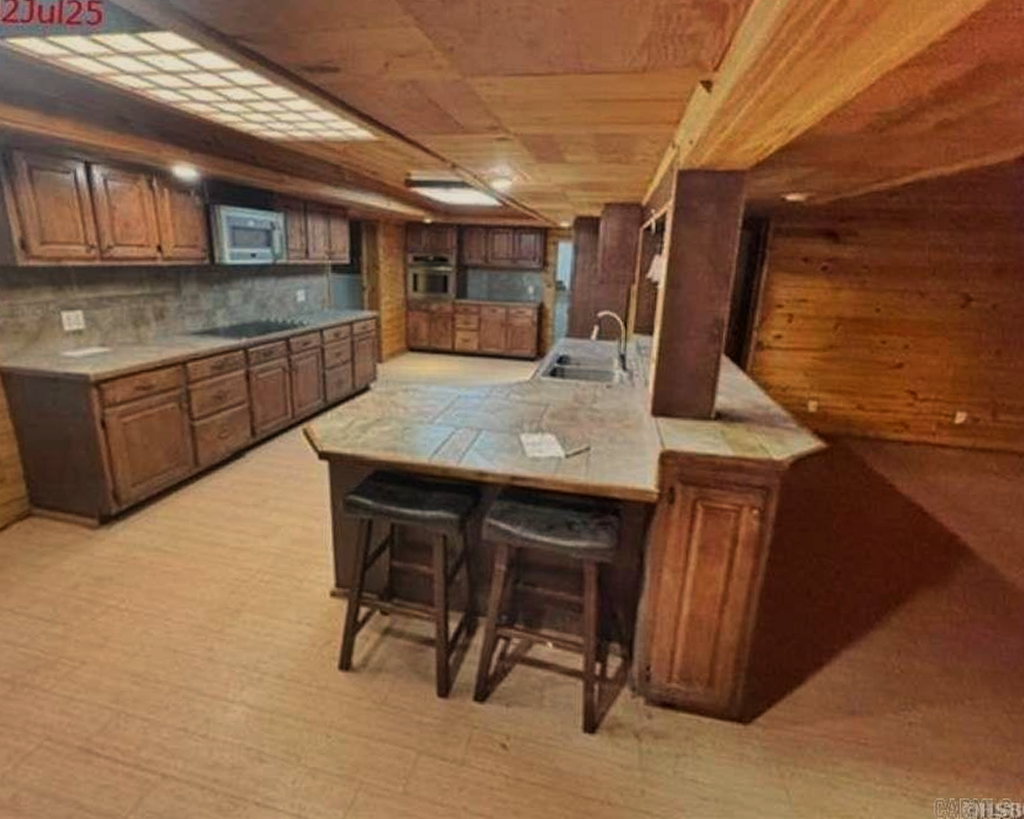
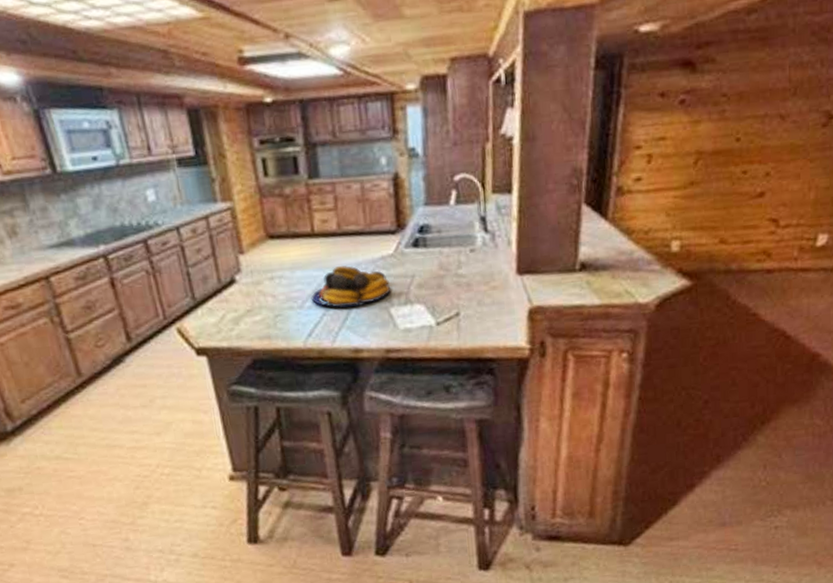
fruit bowl: none [442,385,524,428] -> present [311,265,391,308]

